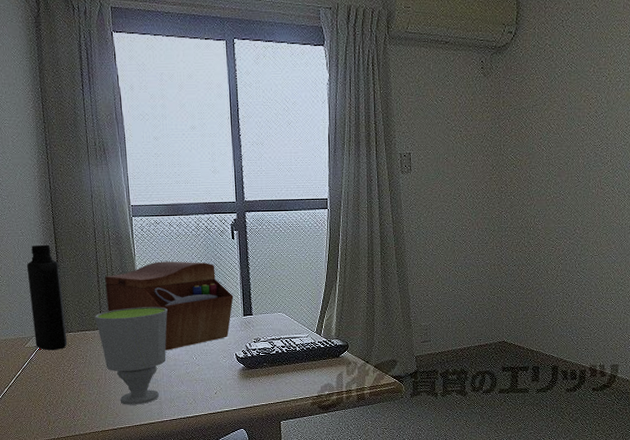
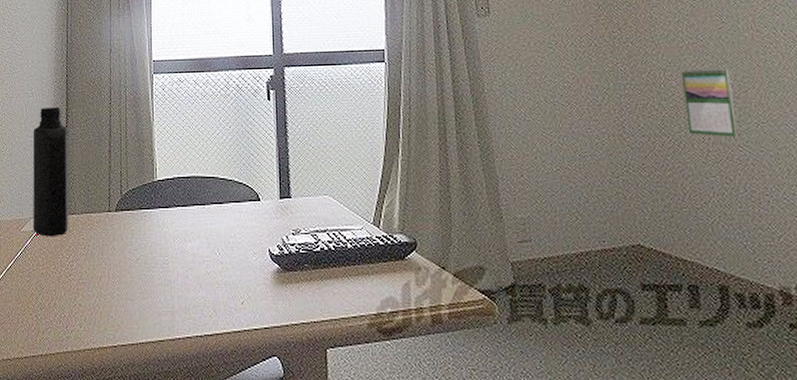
cup: present [95,306,168,405] -> none [102,184,188,314]
sewing box: present [105,261,234,351] -> none [118,127,268,242]
calendar: none [545,215,579,266] -> present [682,67,738,137]

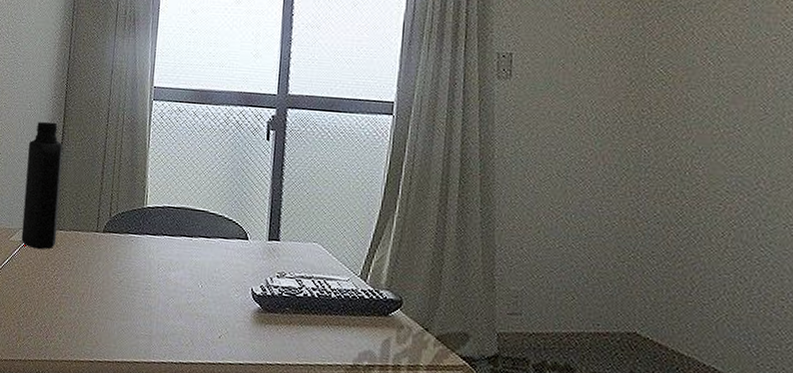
calendar: present [682,67,738,137] -> none [708,159,764,237]

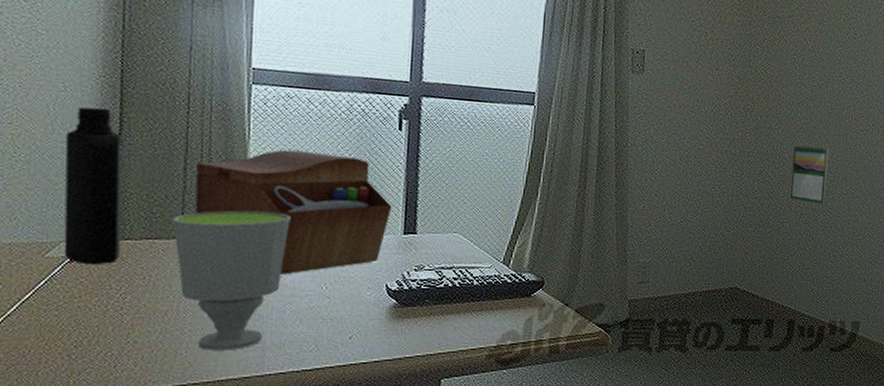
cup: none [91,209,177,336] -> present [172,210,291,351]
sewing box: none [107,157,259,271] -> present [195,149,392,275]
calendar: none [708,159,764,237] -> present [790,145,829,204]

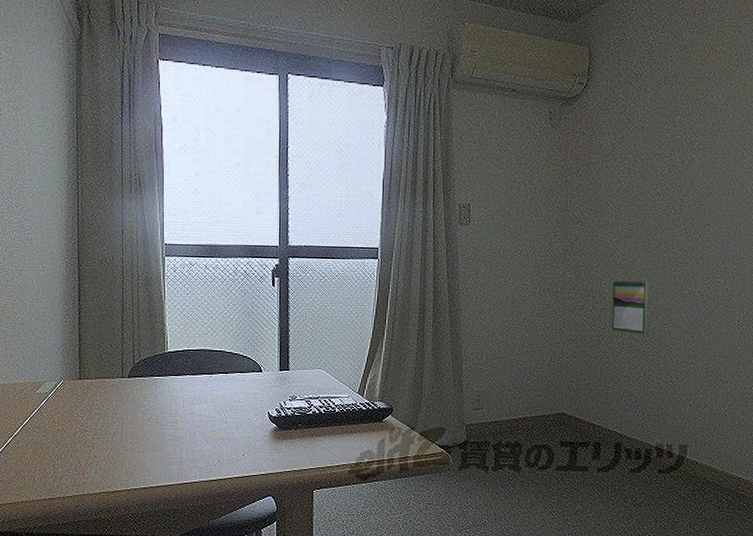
bottle: present [64,107,123,265] -> none [45,281,83,399]
cup: present [172,210,291,351] -> none [115,355,196,464]
sewing box: present [195,149,392,275] -> none [130,306,270,405]

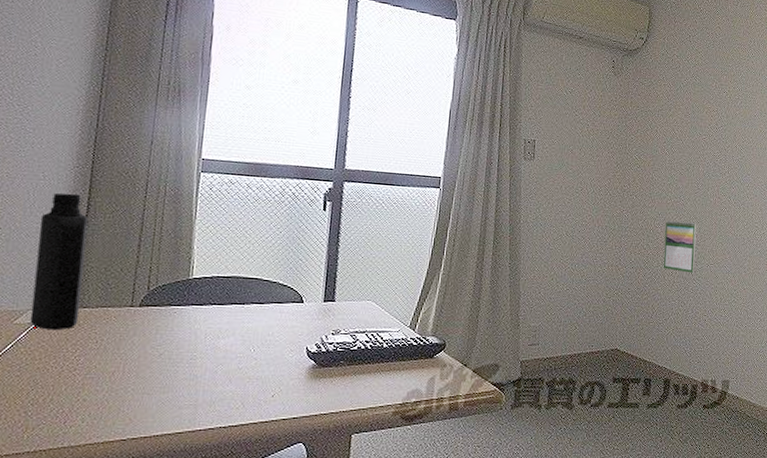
bottle: none [45,281,83,399] -> present [30,193,89,331]

